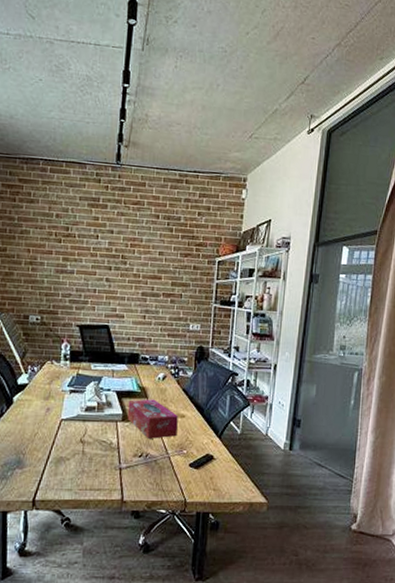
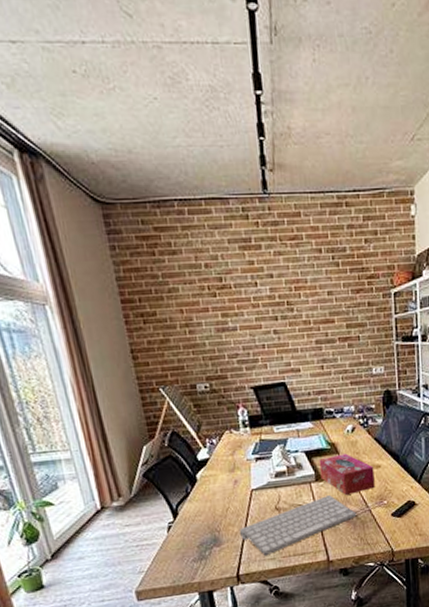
computer keyboard: none [43,436,156,486] -> present [240,495,357,556]

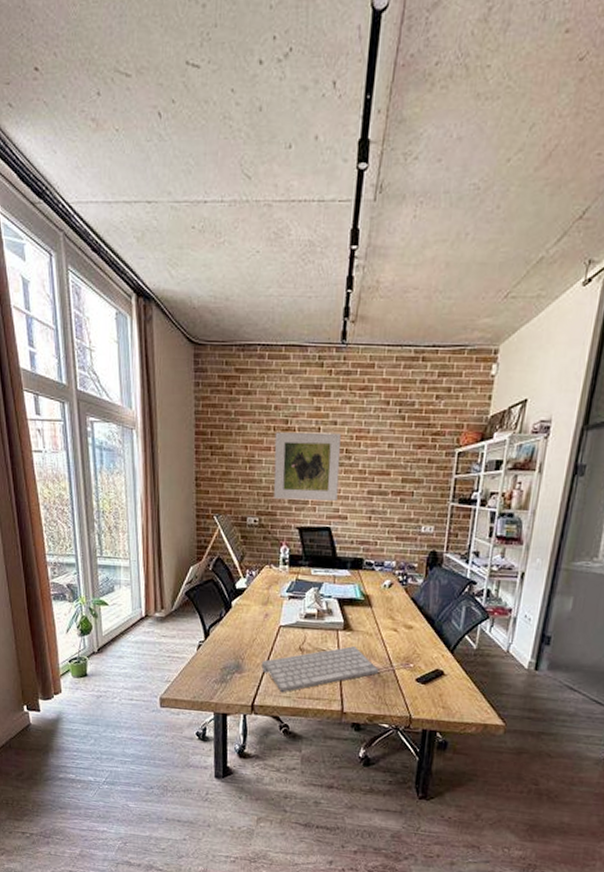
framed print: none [210,286,287,361] -> present [273,432,341,501]
tissue box: present [319,453,375,495] -> none [349,607,405,650]

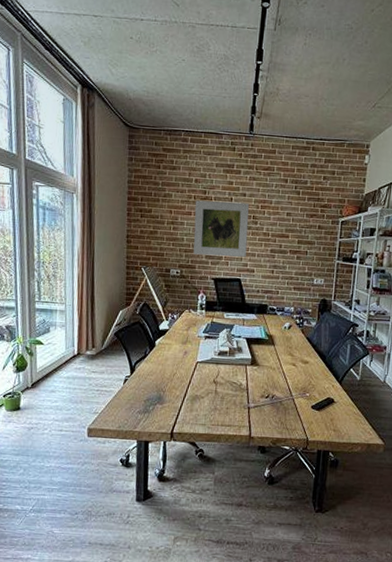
computer keyboard: present [262,646,380,693] -> none [181,379,281,421]

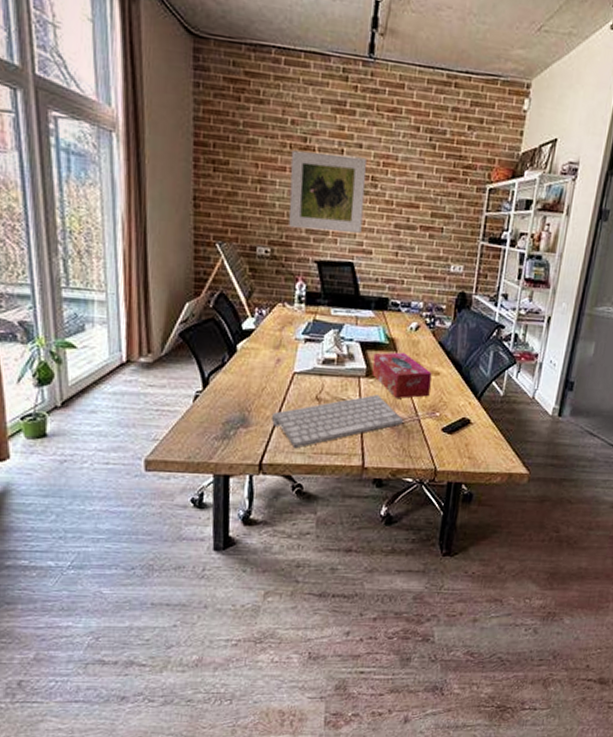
computer keyboard: none [181,379,281,421] -> present [272,395,404,449]
tissue box: none [256,346,302,382] -> present [372,352,432,399]

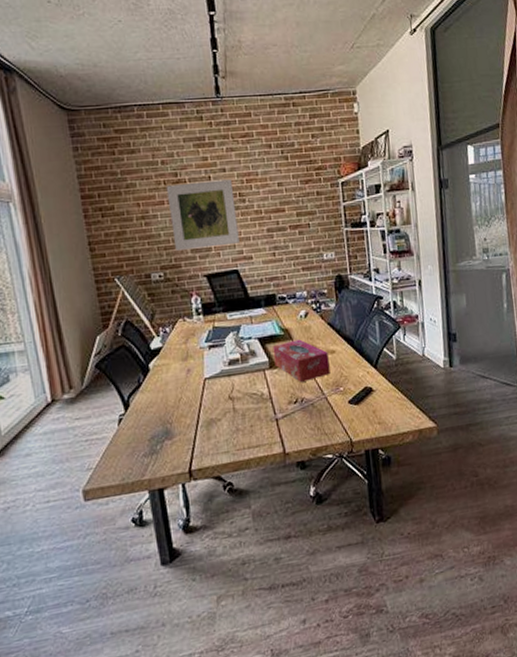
computer keyboard: present [272,395,404,449] -> none [192,383,313,450]

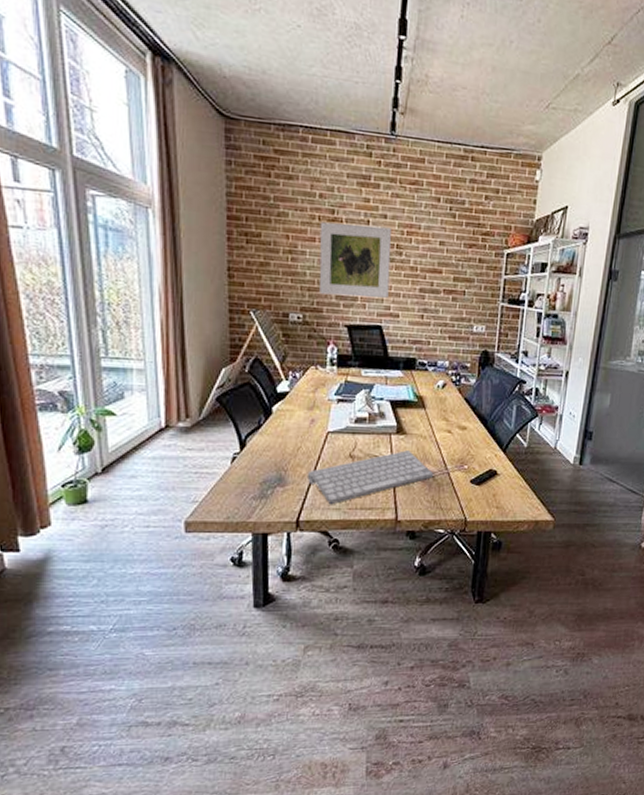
computer keyboard: none [192,383,313,450] -> present [308,450,434,505]
tissue box: present [272,339,330,382] -> none [402,409,459,453]

